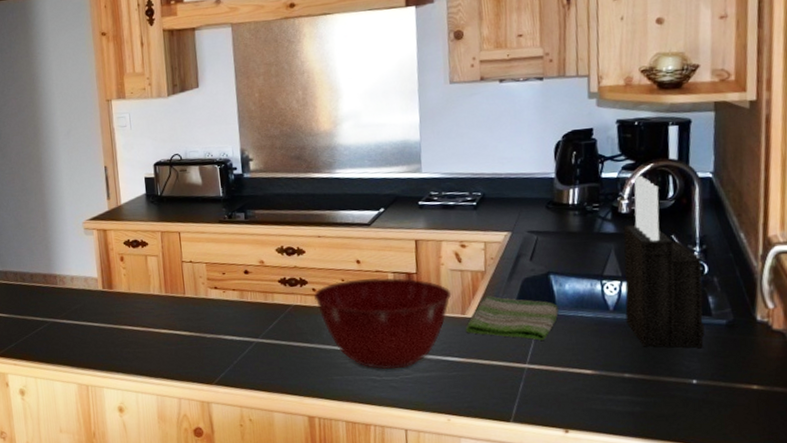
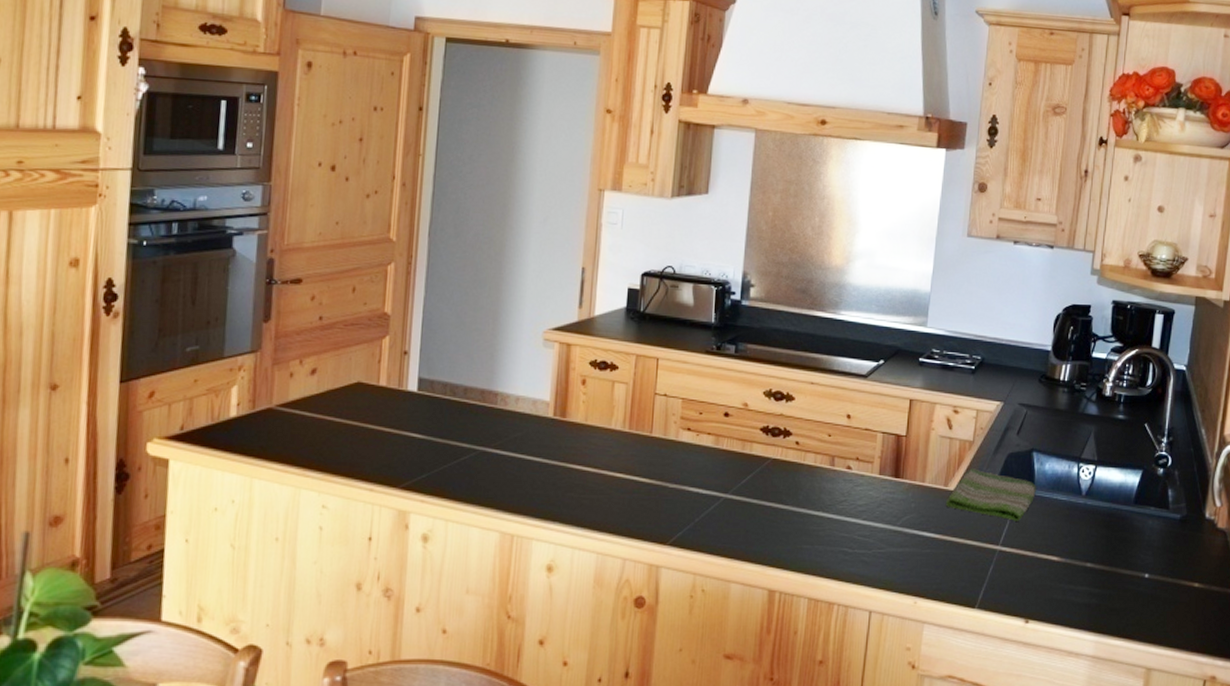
mixing bowl: present [314,278,452,370] -> none [796,435,938,542]
knife block: present [623,175,705,349] -> none [1095,359,1167,542]

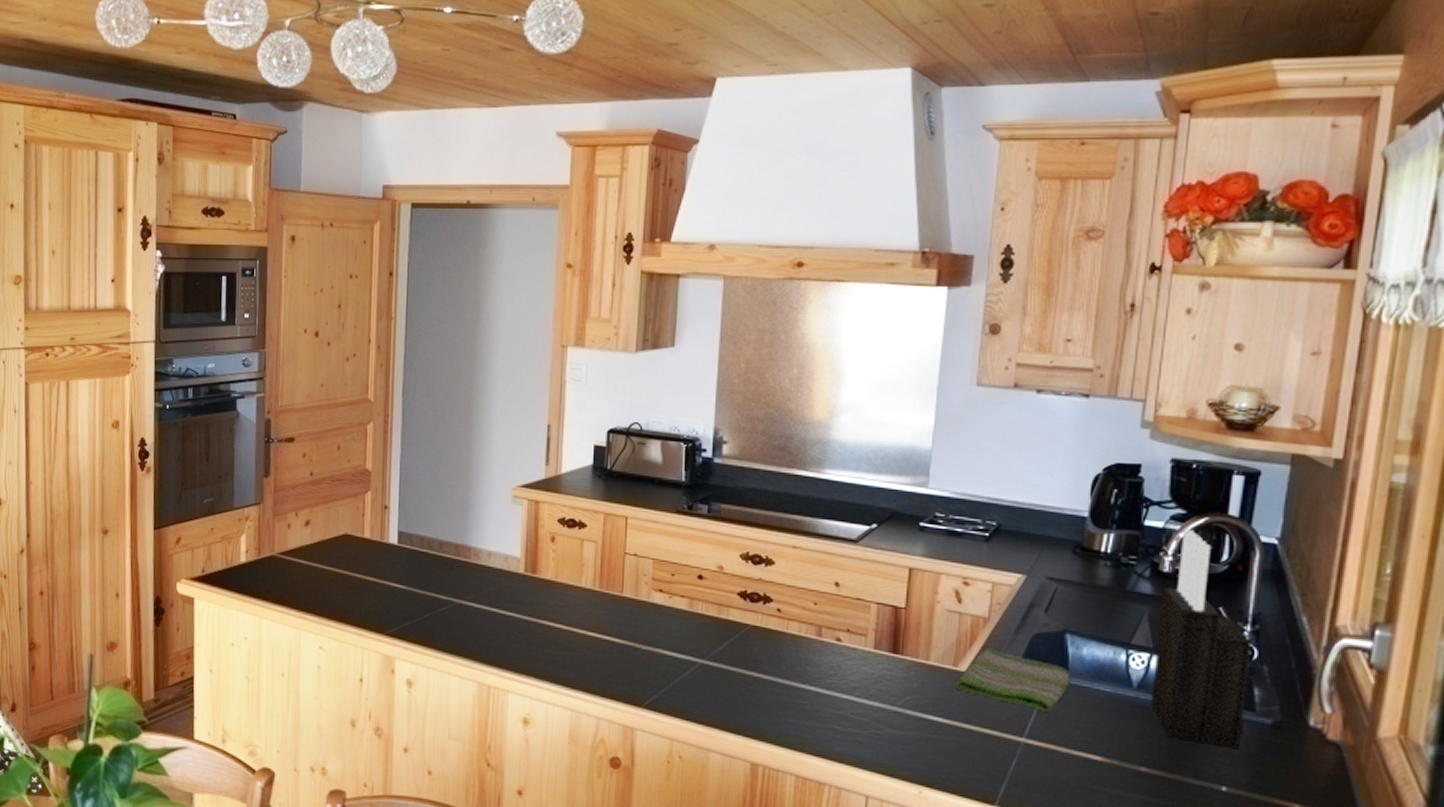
knife block: none [1095,359,1167,542] -> present [1151,529,1251,750]

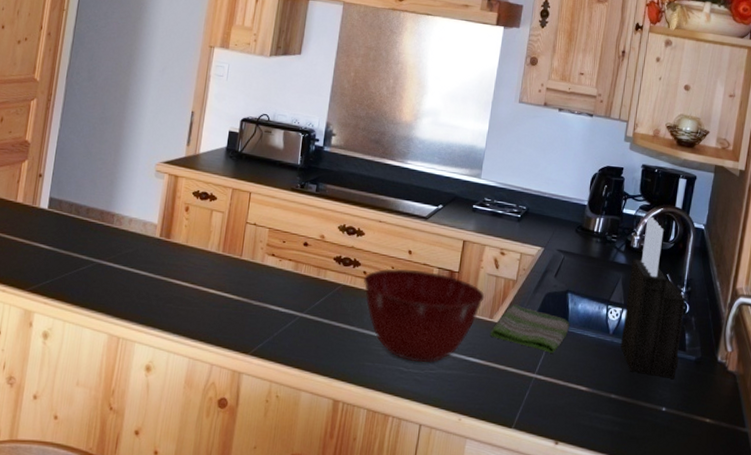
mixing bowl: none [778,604,945,721] -> present [363,268,485,363]

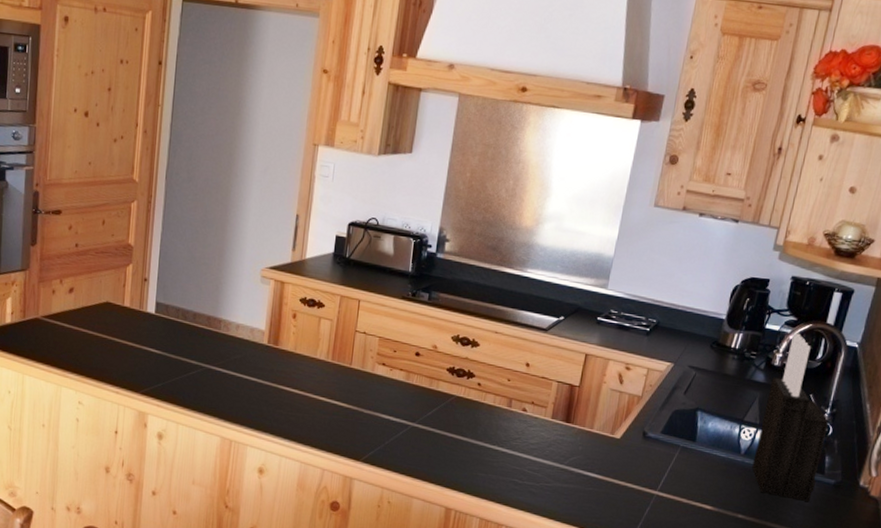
mixing bowl: present [363,268,485,363] -> none [478,380,607,476]
dish towel: present [490,304,571,353] -> none [610,420,699,471]

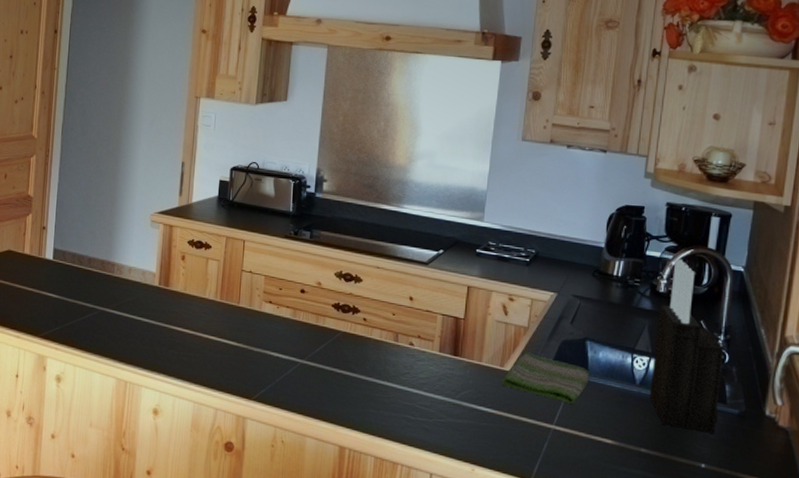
dish towel: none [610,420,699,471] -> present [501,352,591,404]

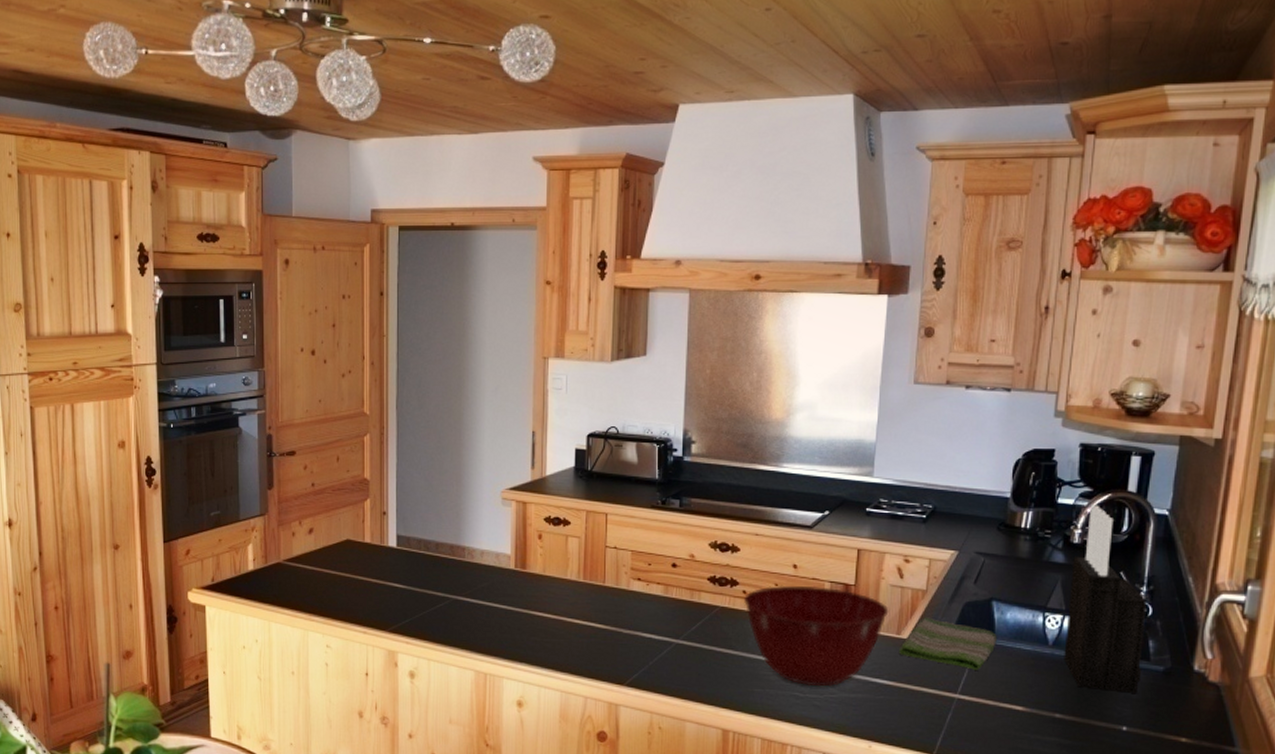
mixing bowl: none [364,315,494,411] -> present [744,585,889,687]

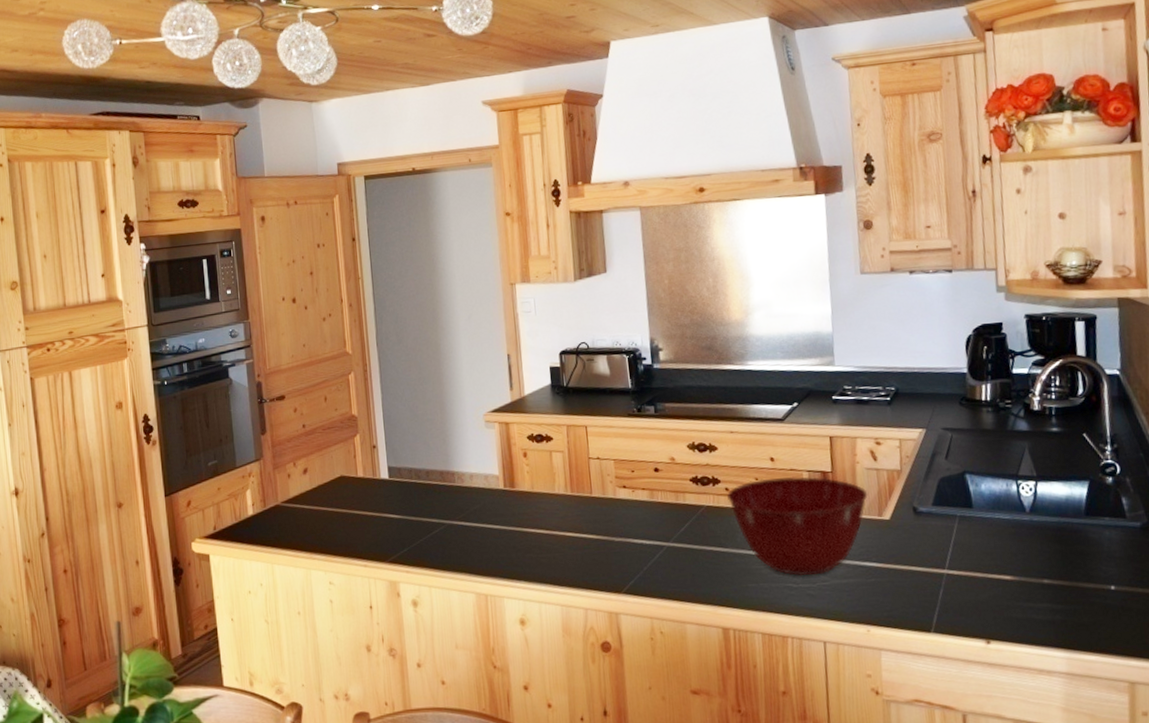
dish towel: present [898,617,998,670] -> none [882,496,977,544]
knife block: present [1064,505,1147,694] -> none [1036,371,1120,553]

